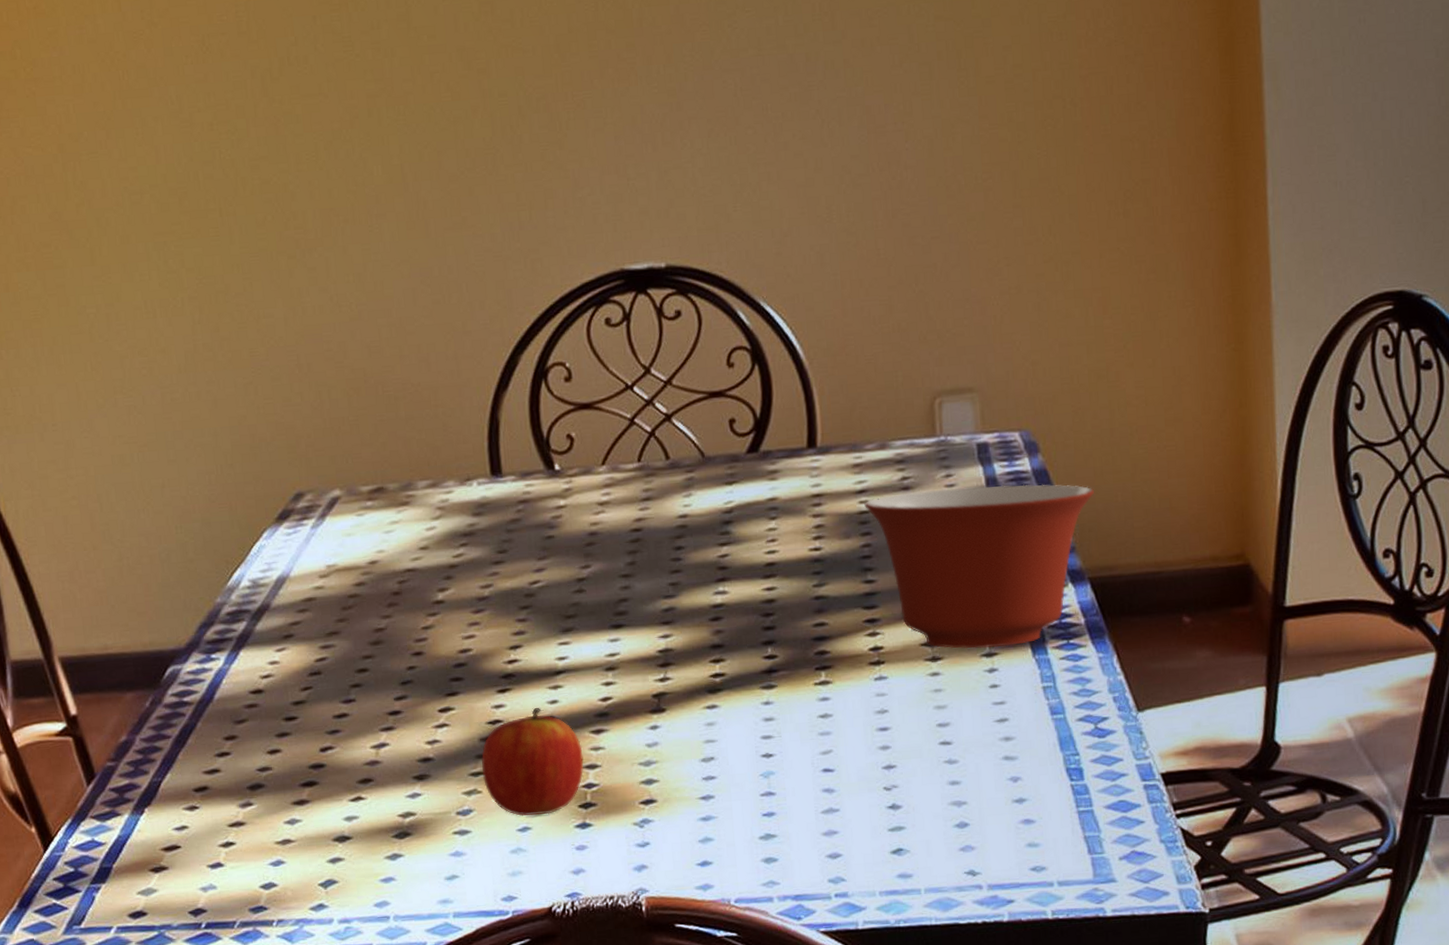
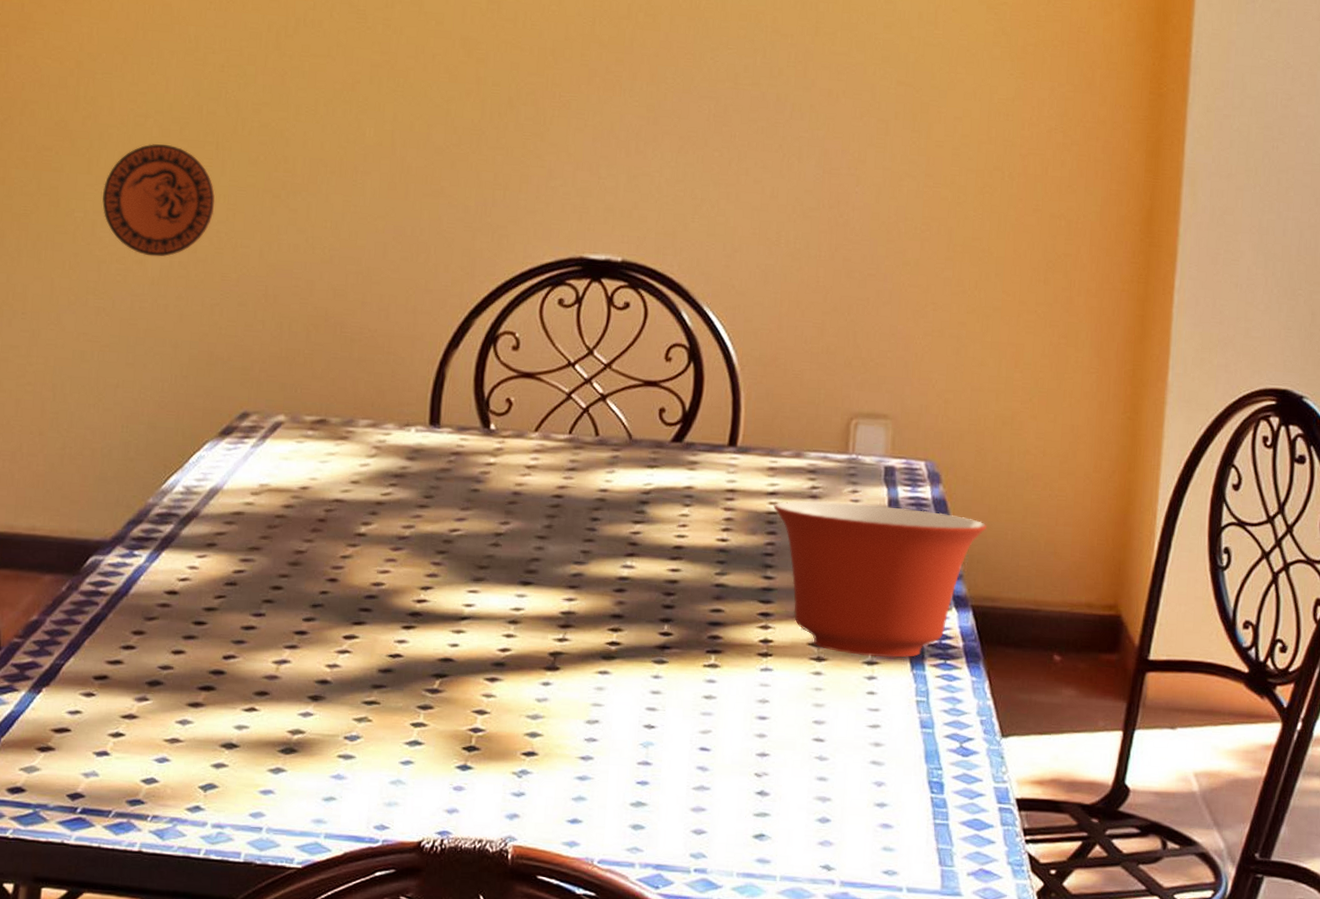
decorative plate: none [111,220,230,344] -> present [102,144,215,257]
apple: present [481,708,584,816] -> none [375,648,475,752]

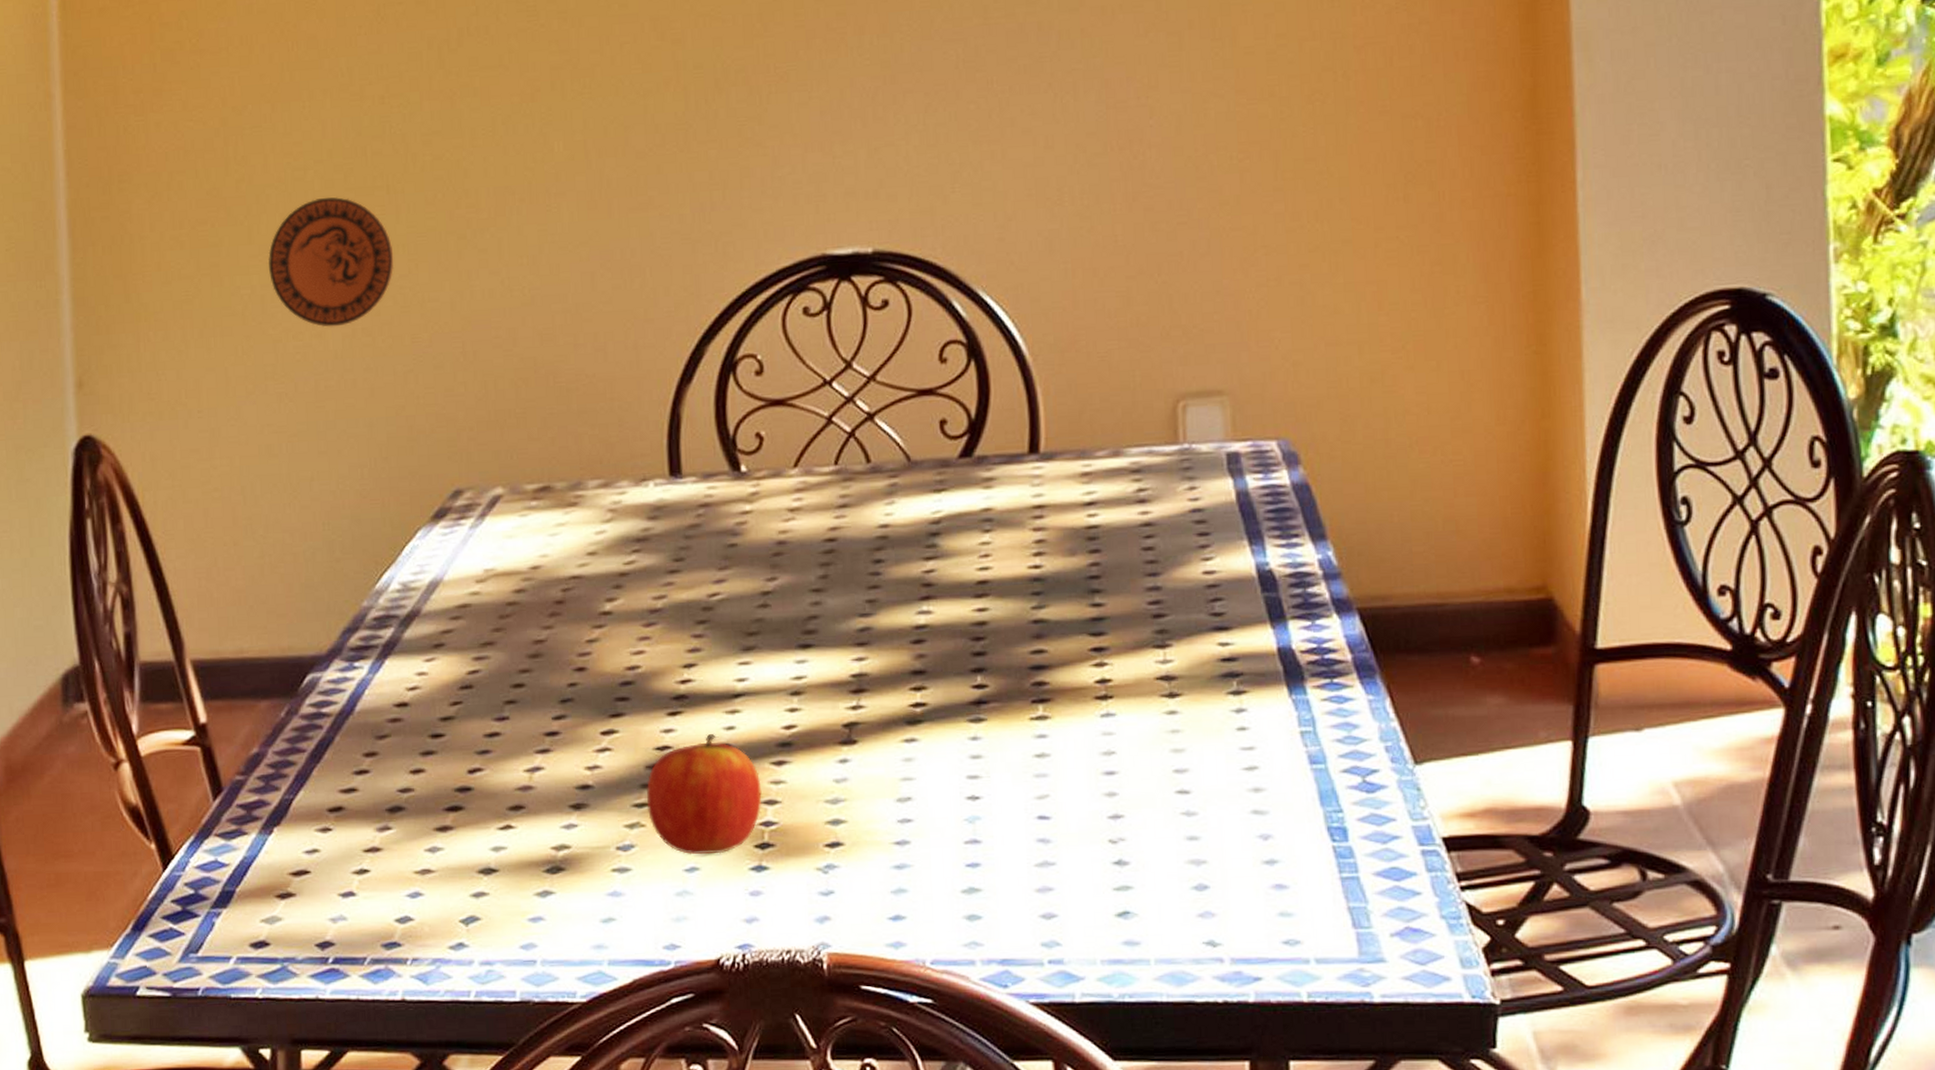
apple: none [375,648,475,752] -> present [647,734,762,855]
mixing bowl: present [773,501,987,658] -> none [1093,500,1365,685]

